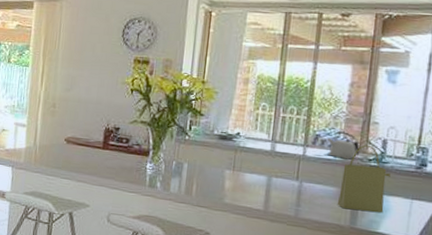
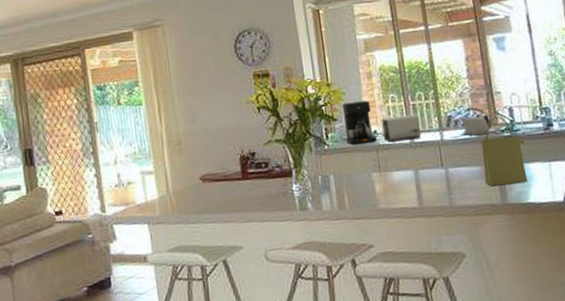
coffee maker: none [208,102,240,143] -> present [343,100,377,145]
toaster: none [245,123,286,150] -> present [381,114,421,143]

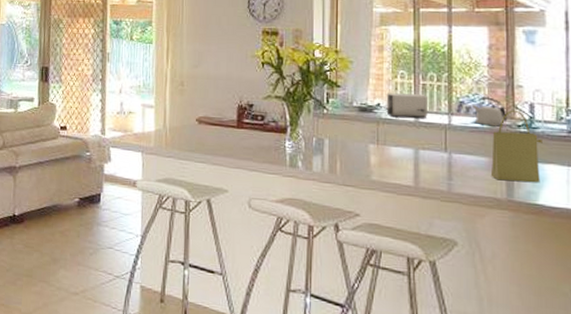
coffee maker: present [343,100,377,145] -> none [347,72,380,114]

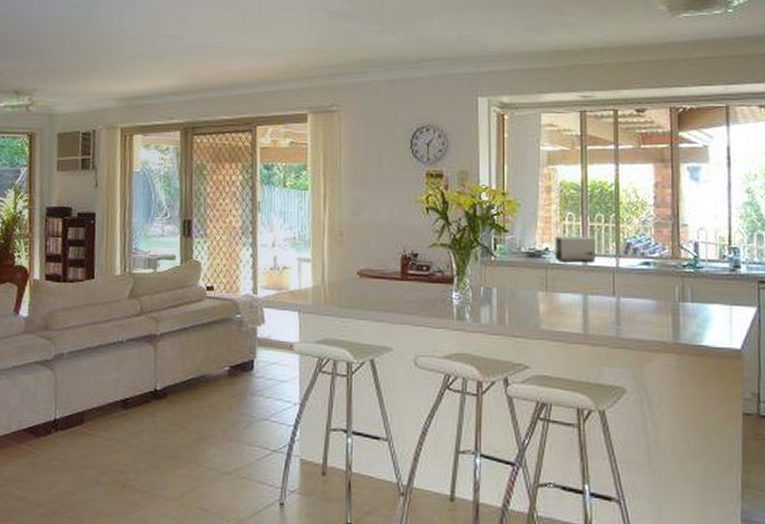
kettle: present [471,97,508,127] -> none [638,237,673,267]
handbag: present [490,110,542,183] -> none [657,249,706,324]

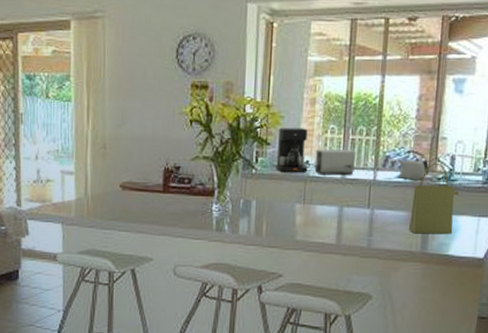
coffee maker: none [515,215,548,260] -> present [276,128,308,173]
kettle: none [638,237,673,267] -> present [396,150,429,180]
handbag: none [657,249,706,324] -> present [408,162,459,235]

